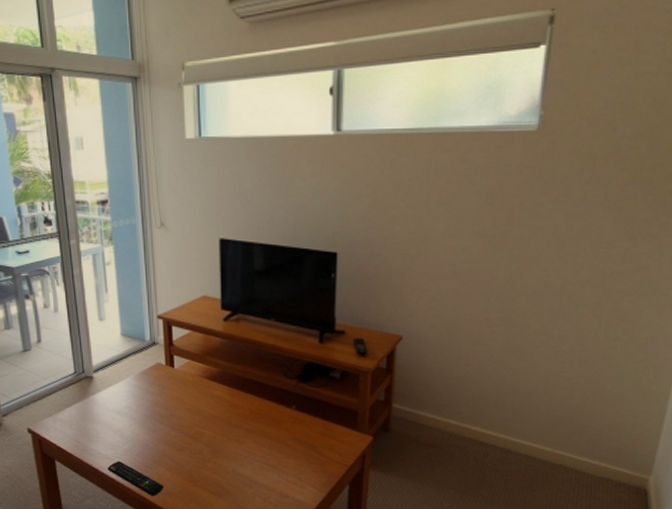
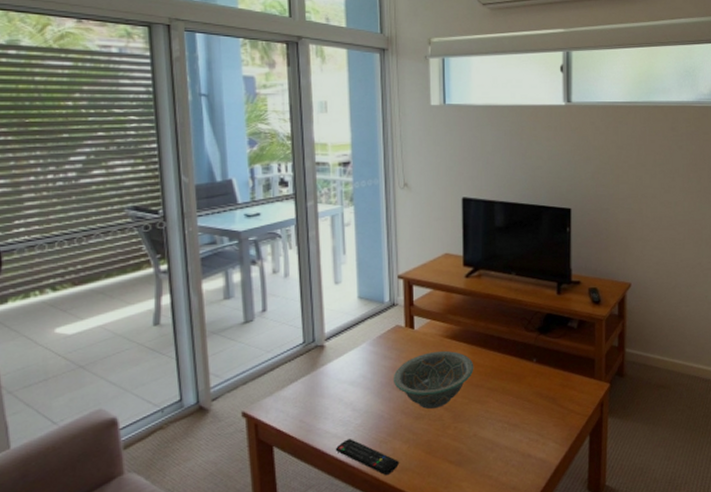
decorative bowl: none [155,390,233,443] -> present [393,350,474,409]

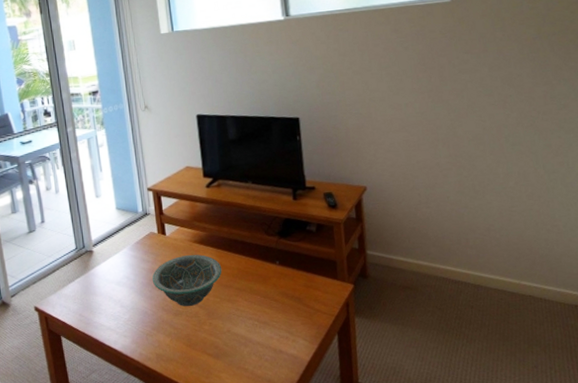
remote control: present [335,438,400,476] -> none [110,330,165,365]

